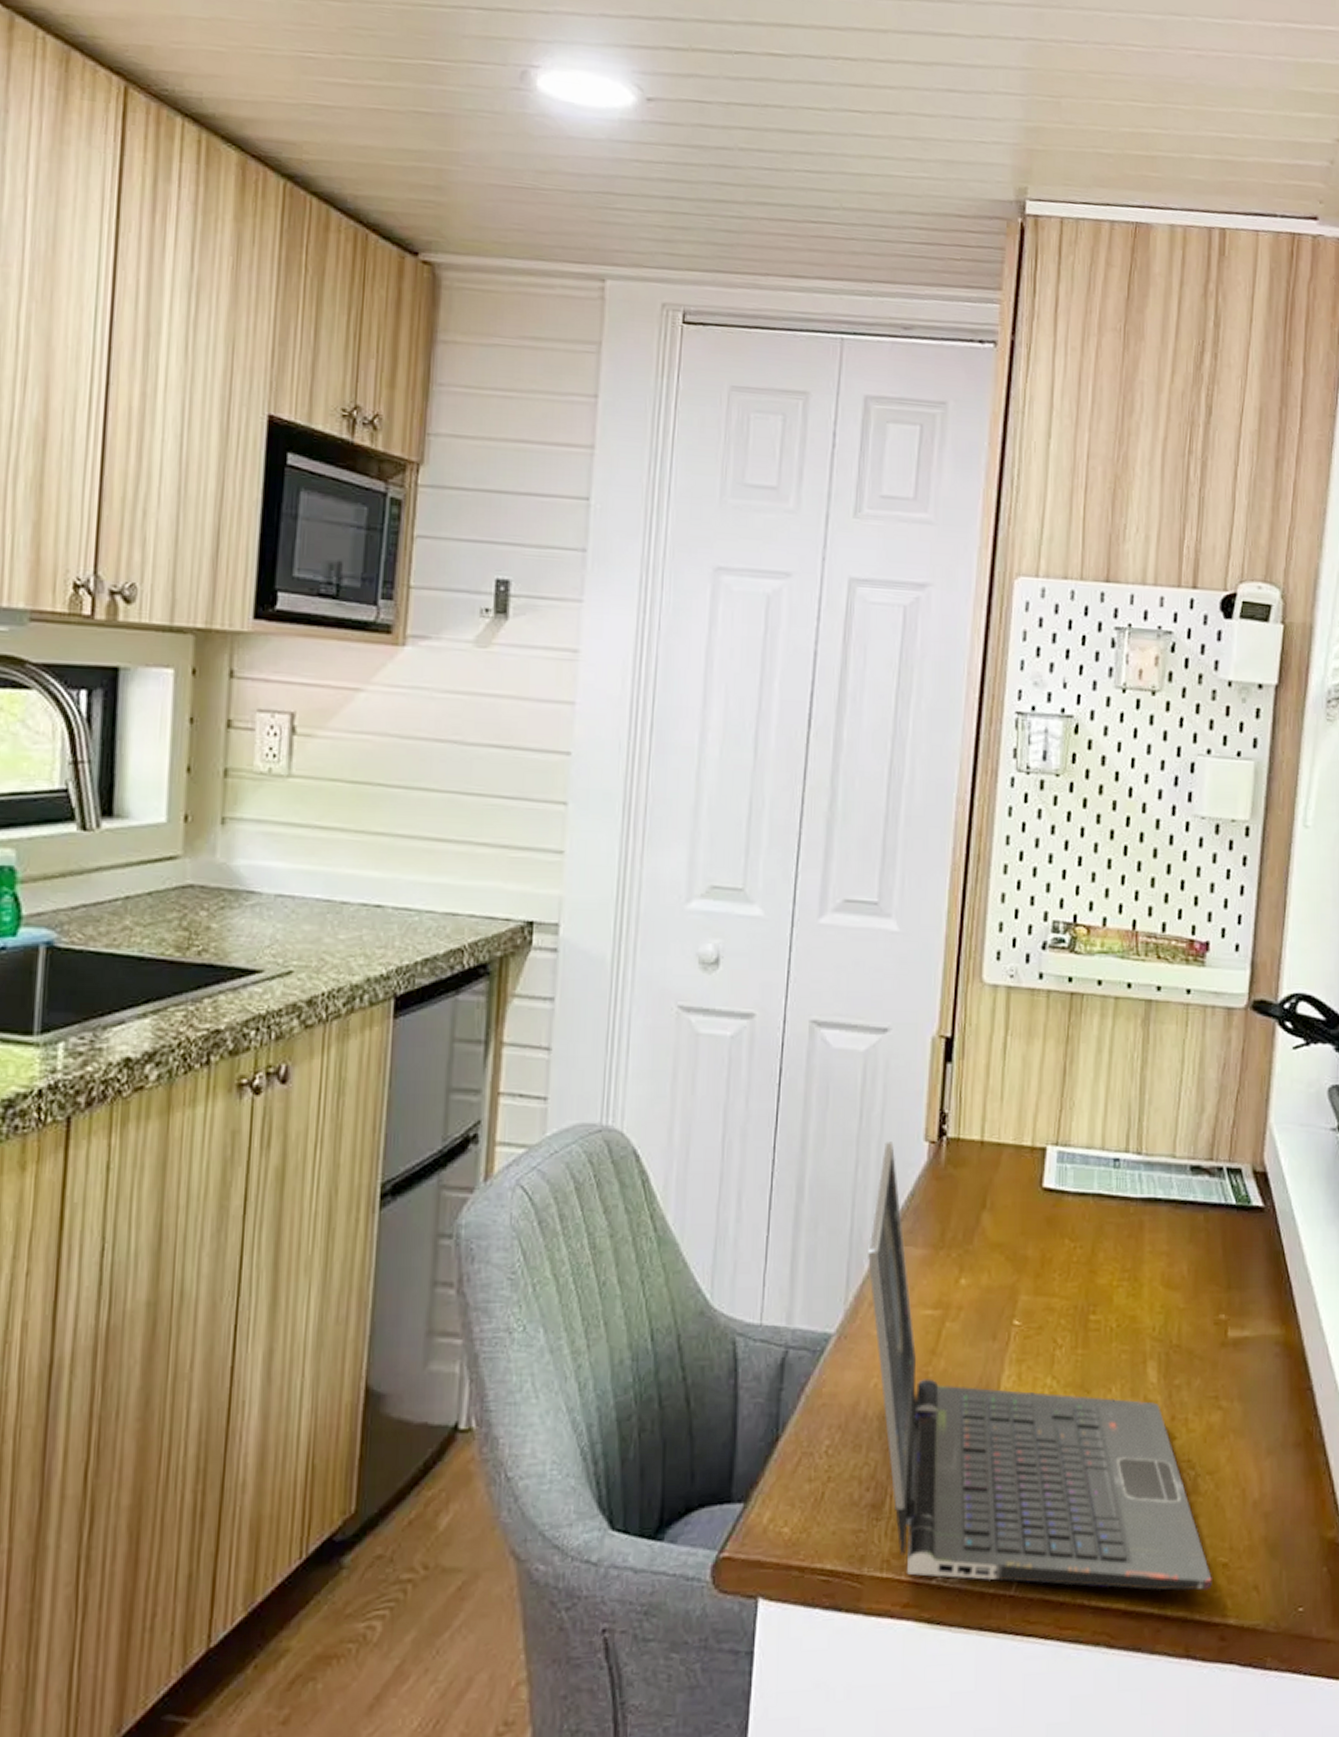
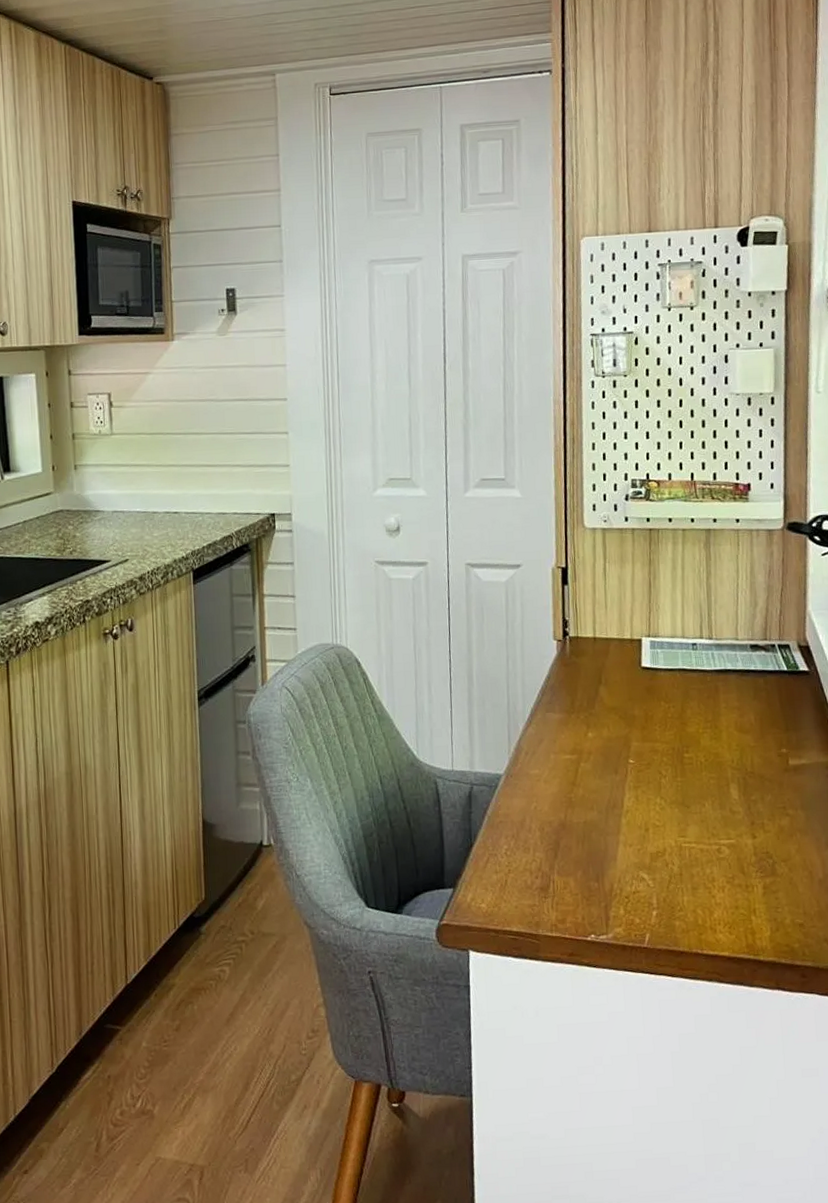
laptop computer: present [868,1142,1212,1591] -> none [521,642,792,943]

